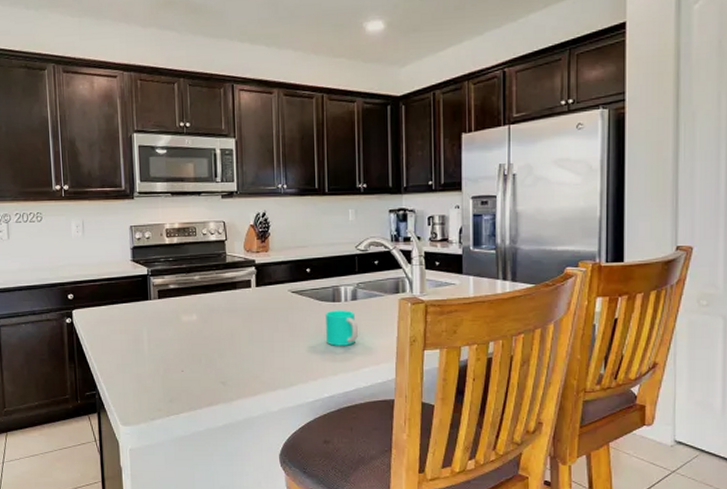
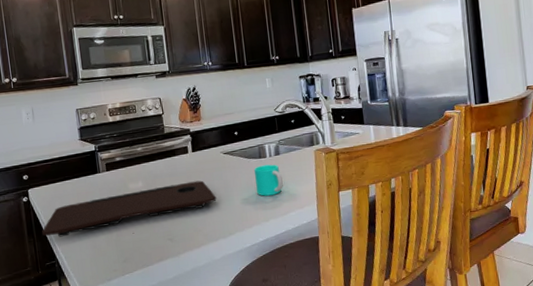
cutting board: none [84,320,279,366] -> present [42,180,217,237]

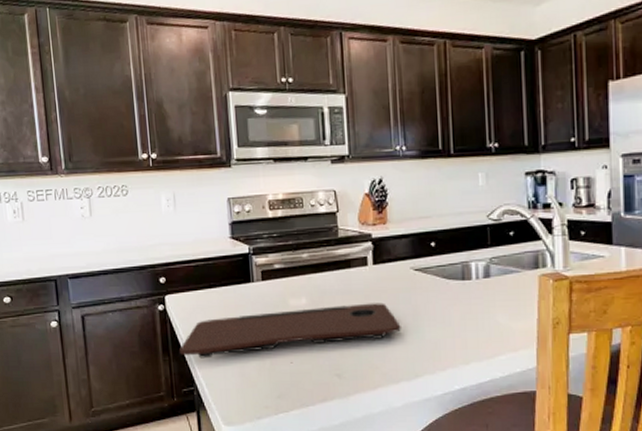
cup: present [254,164,283,196] -> none [454,289,492,331]

